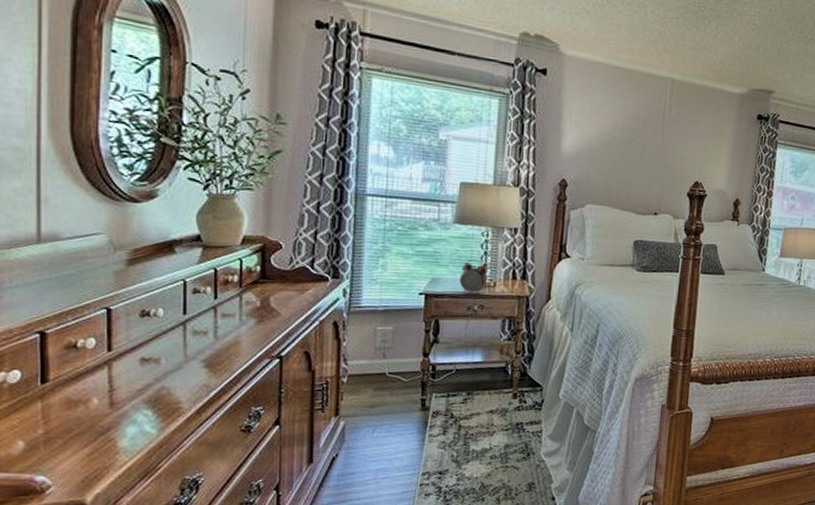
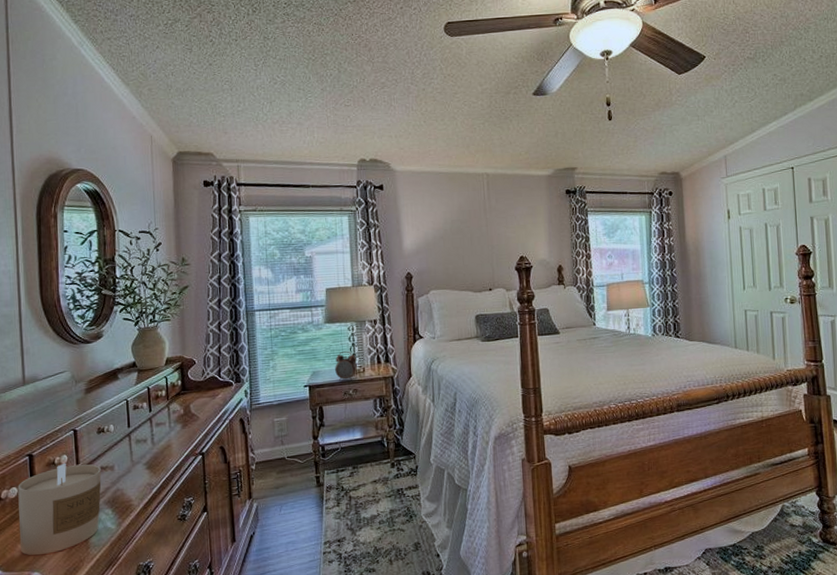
candle: none [20,347,143,457] -> present [18,463,102,556]

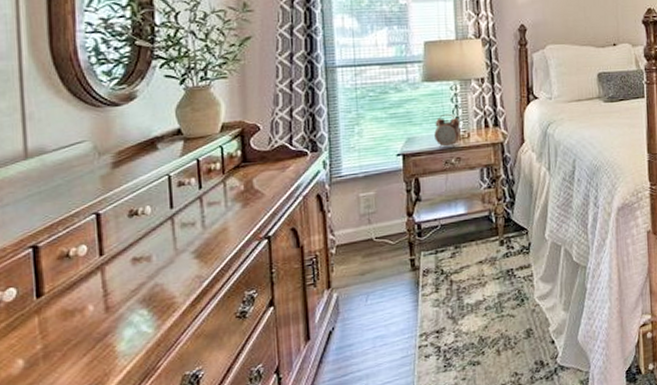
candle: present [18,463,102,556] -> none [16,254,135,373]

